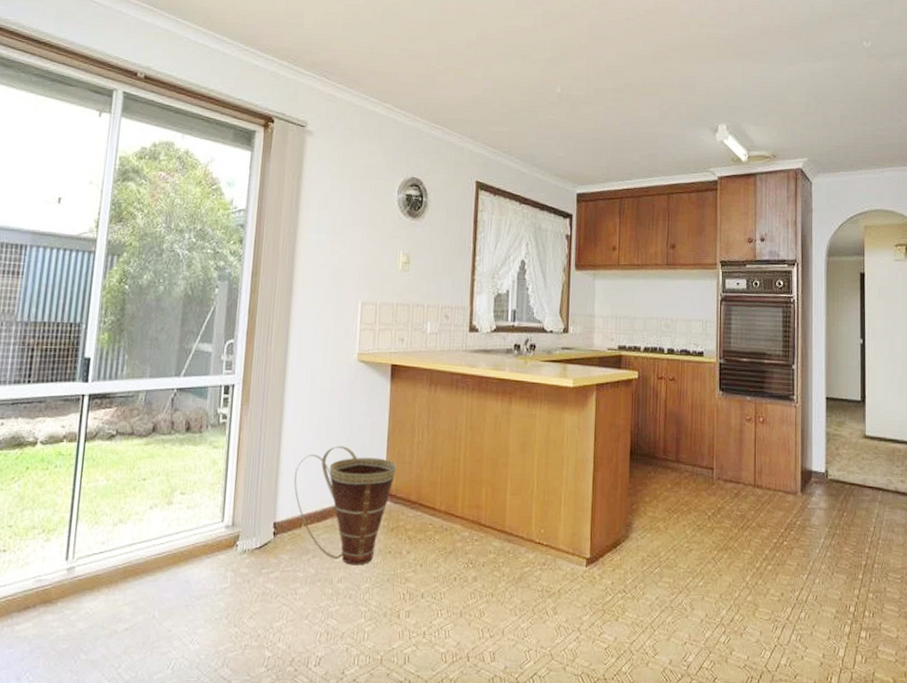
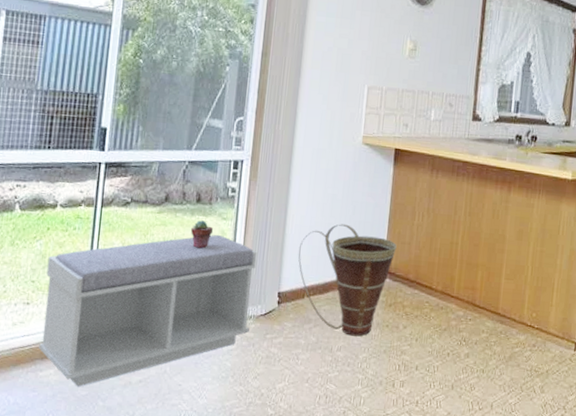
bench: none [16,464,251,640] -> present [39,234,257,387]
potted succulent: none [179,450,204,480] -> present [190,220,214,249]

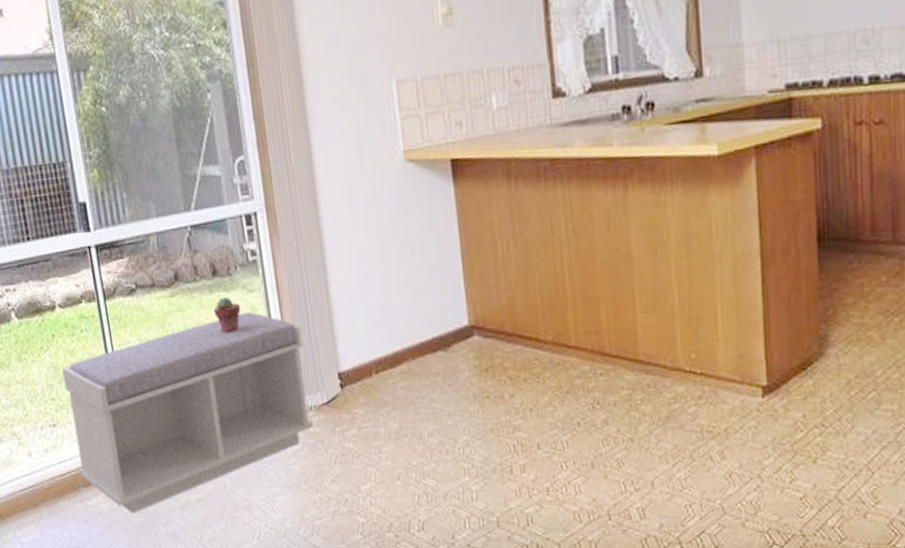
basket: present [298,224,397,337] -> none [351,273,480,416]

